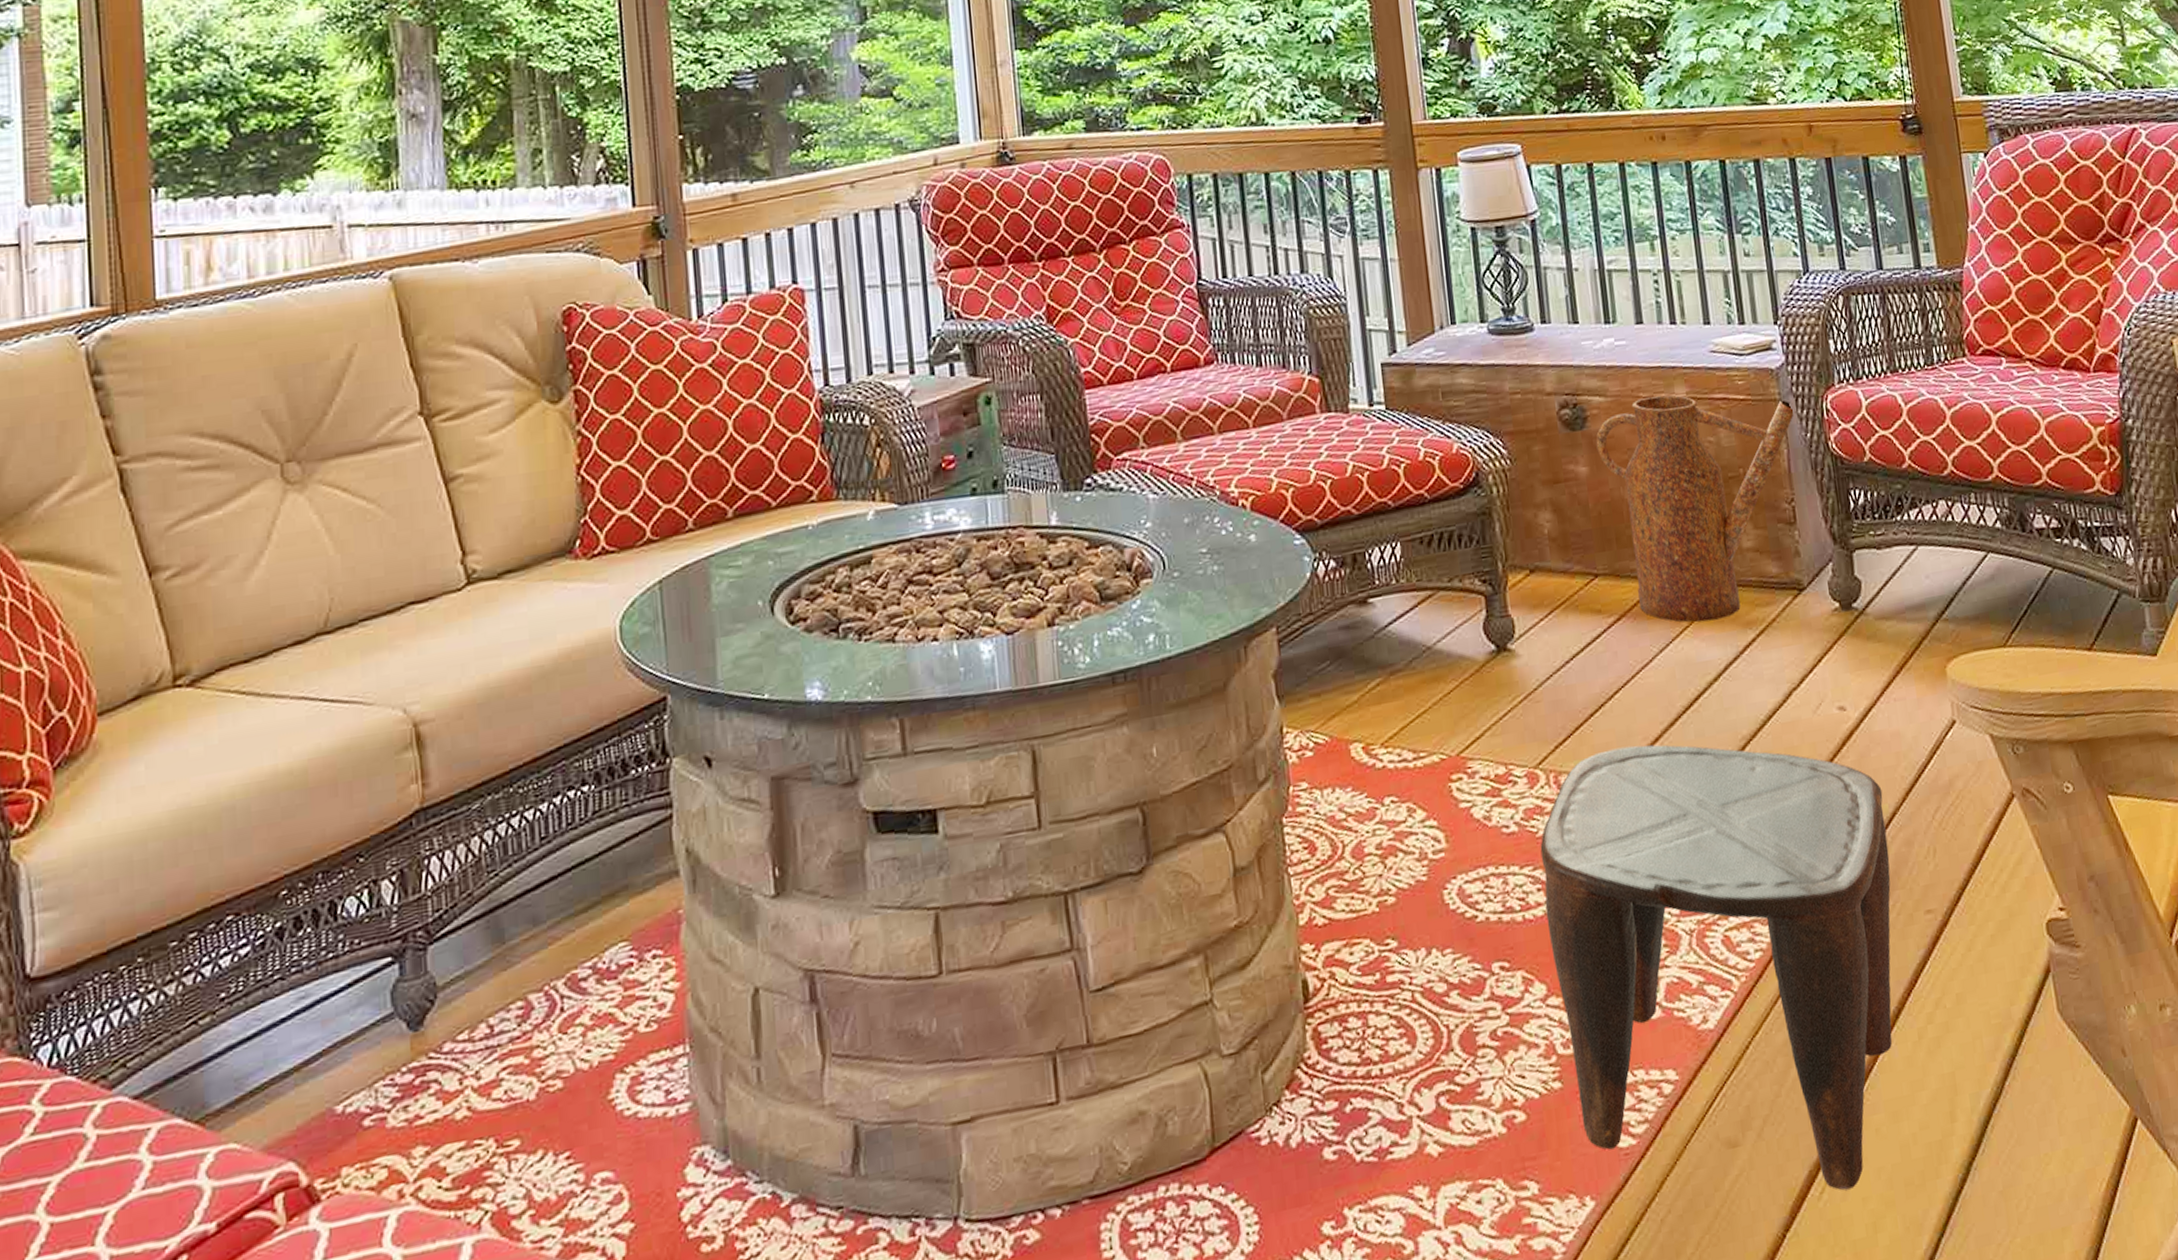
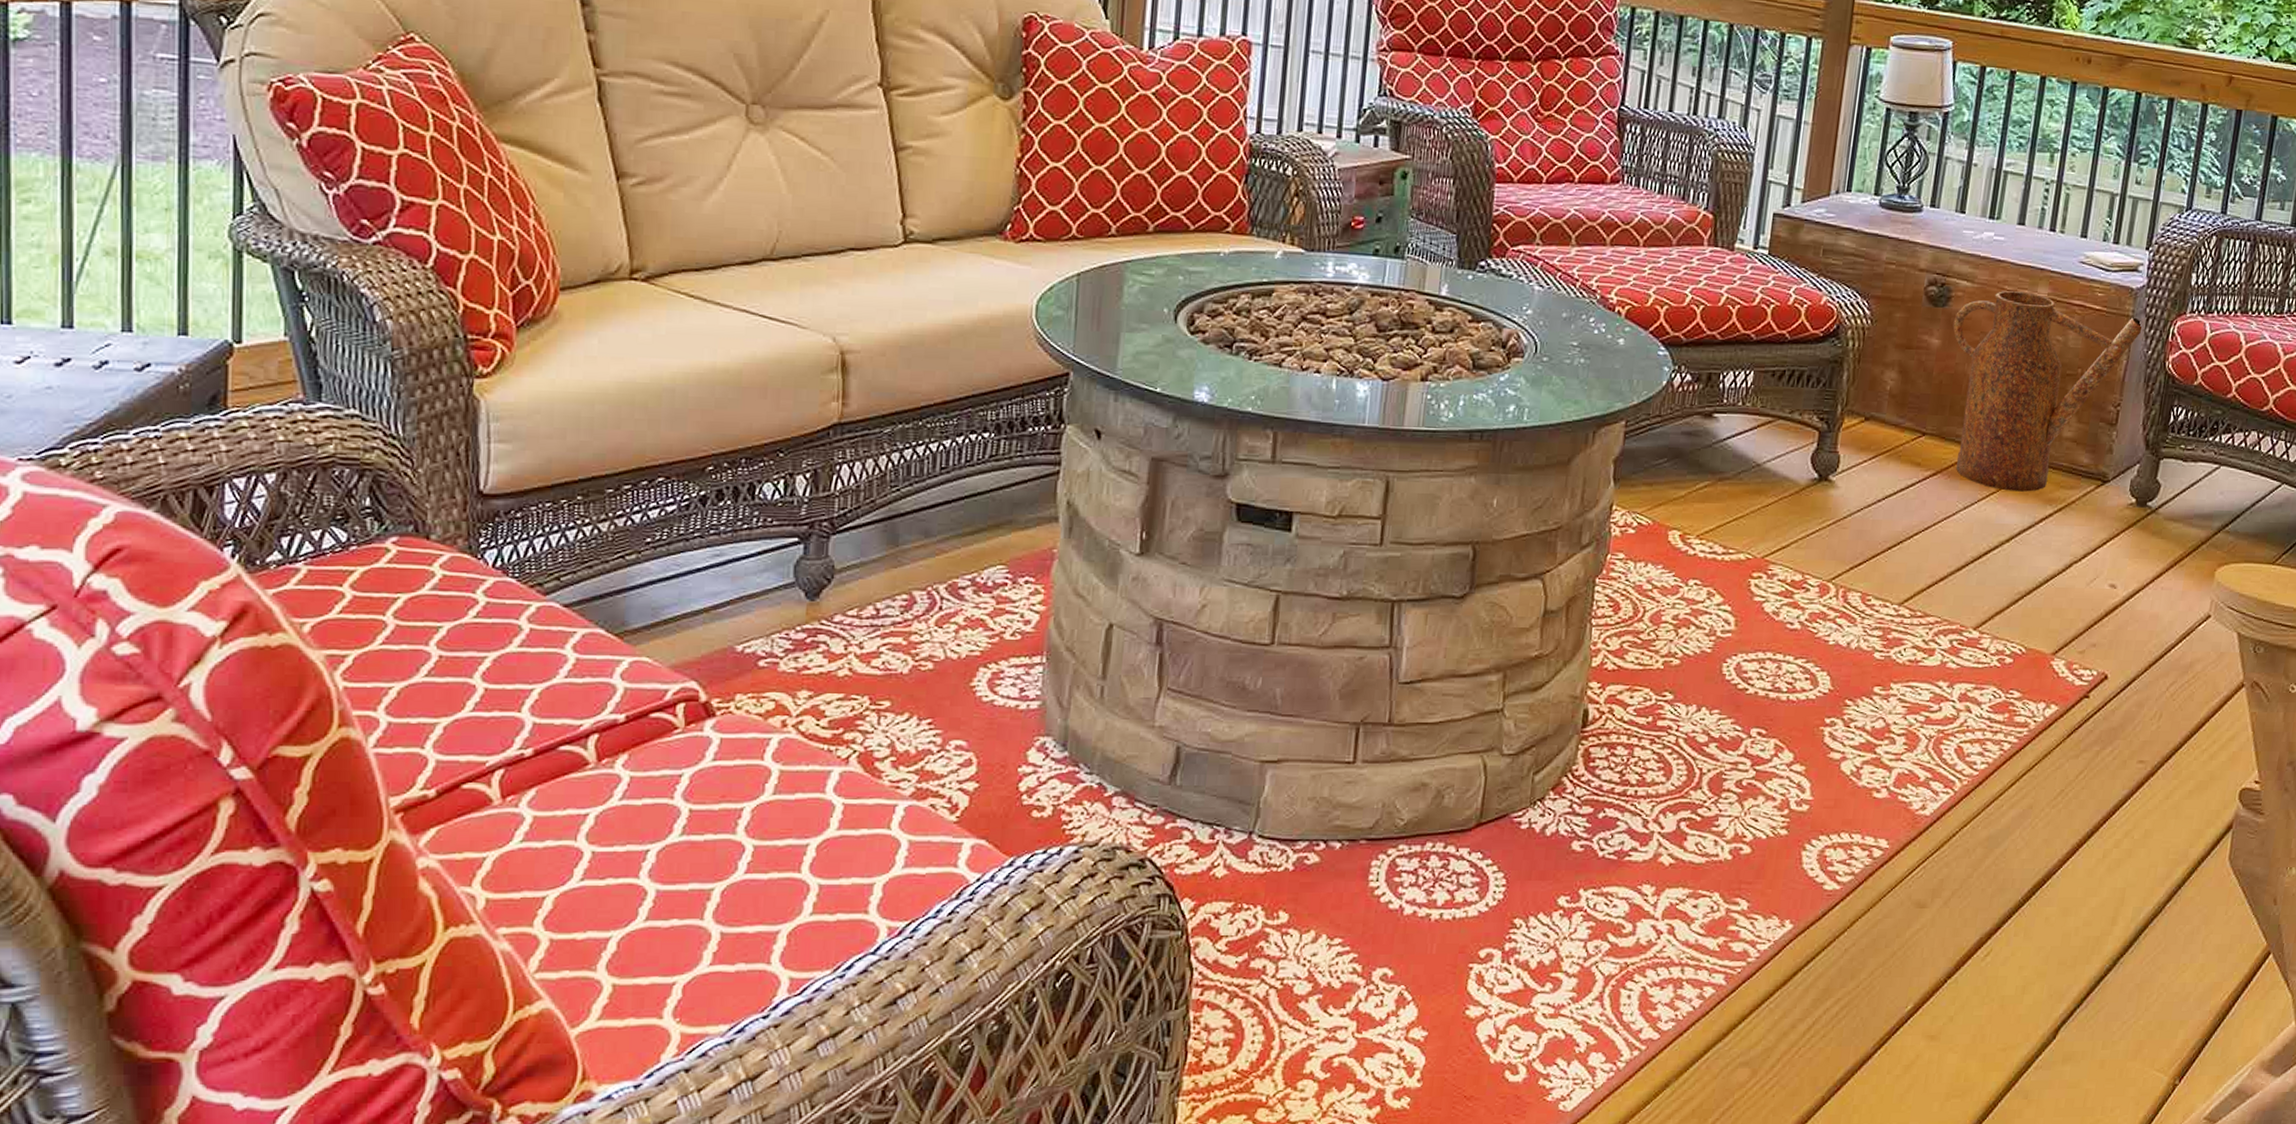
stool: present [1540,744,1893,1191] -> none [1797,579,2129,958]

